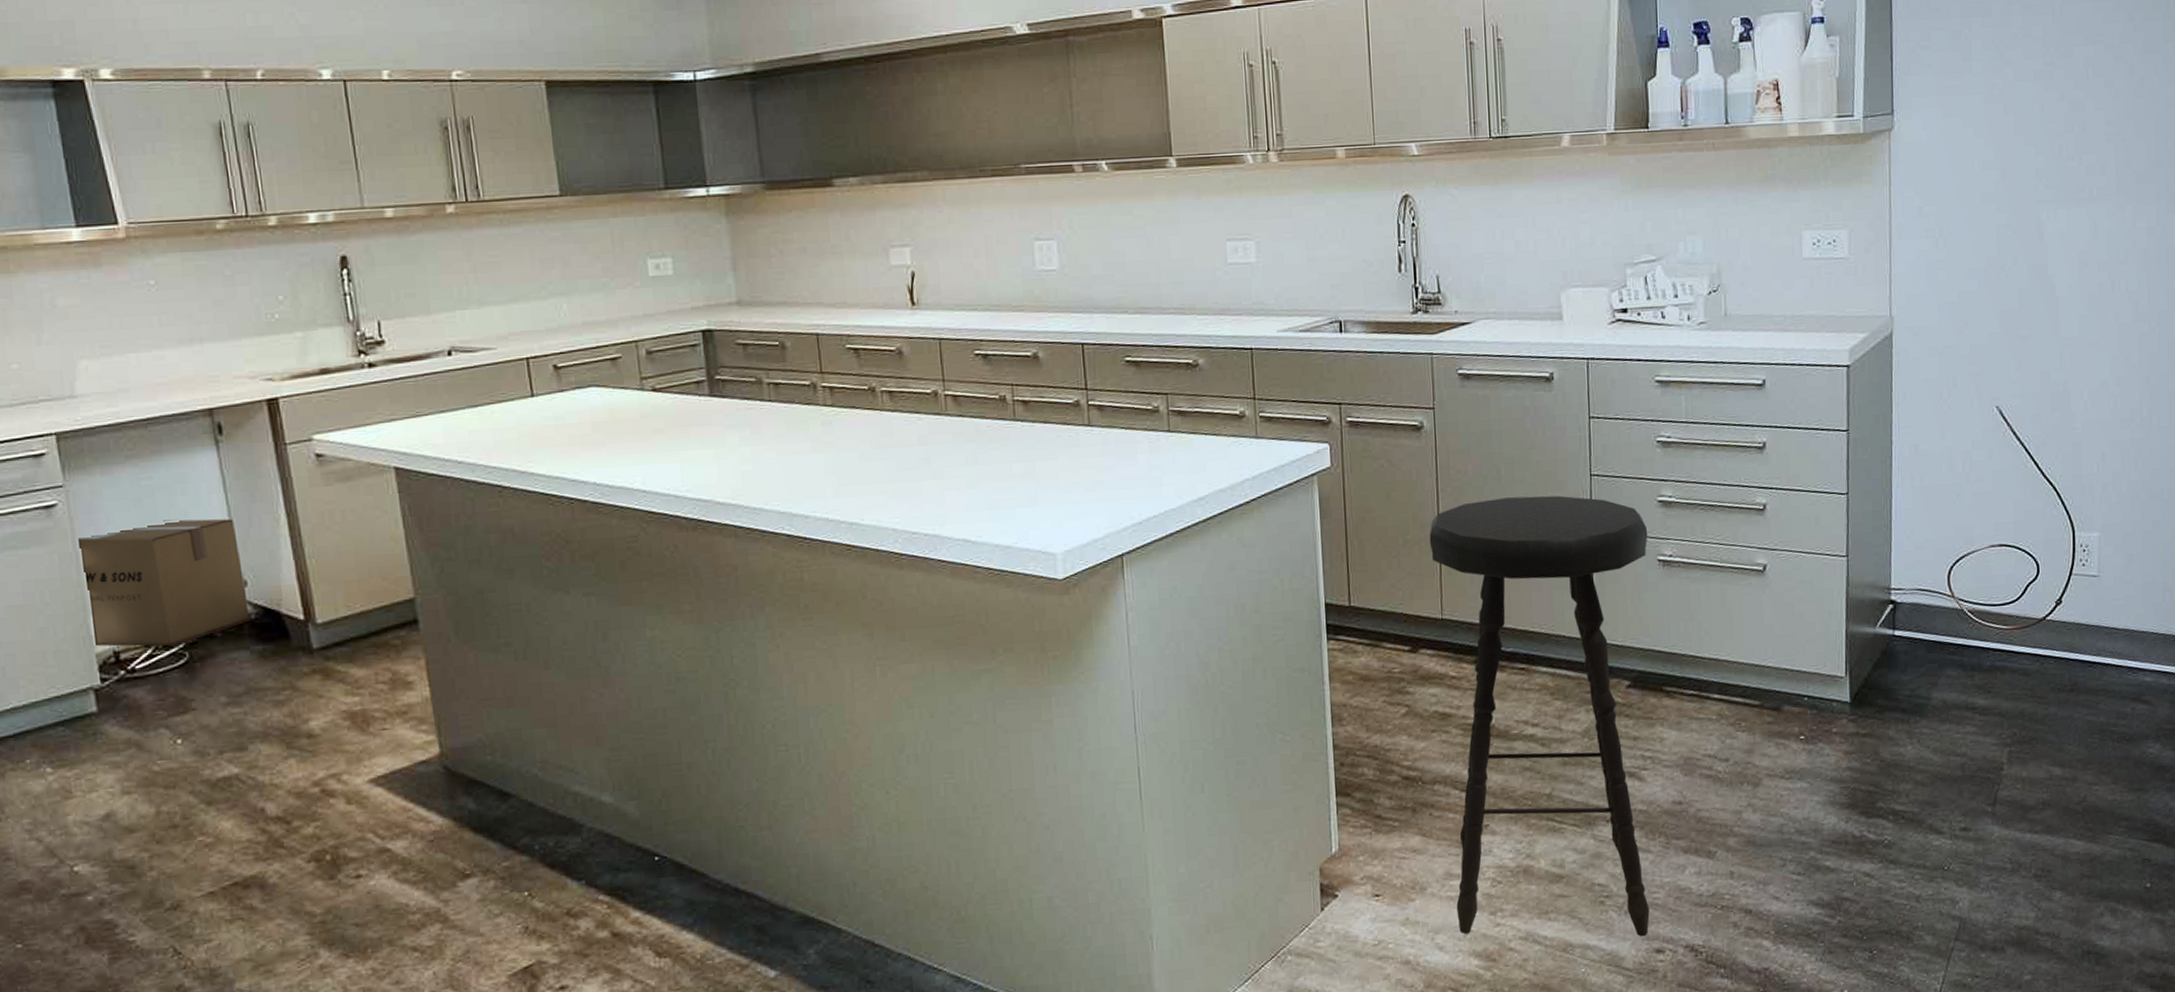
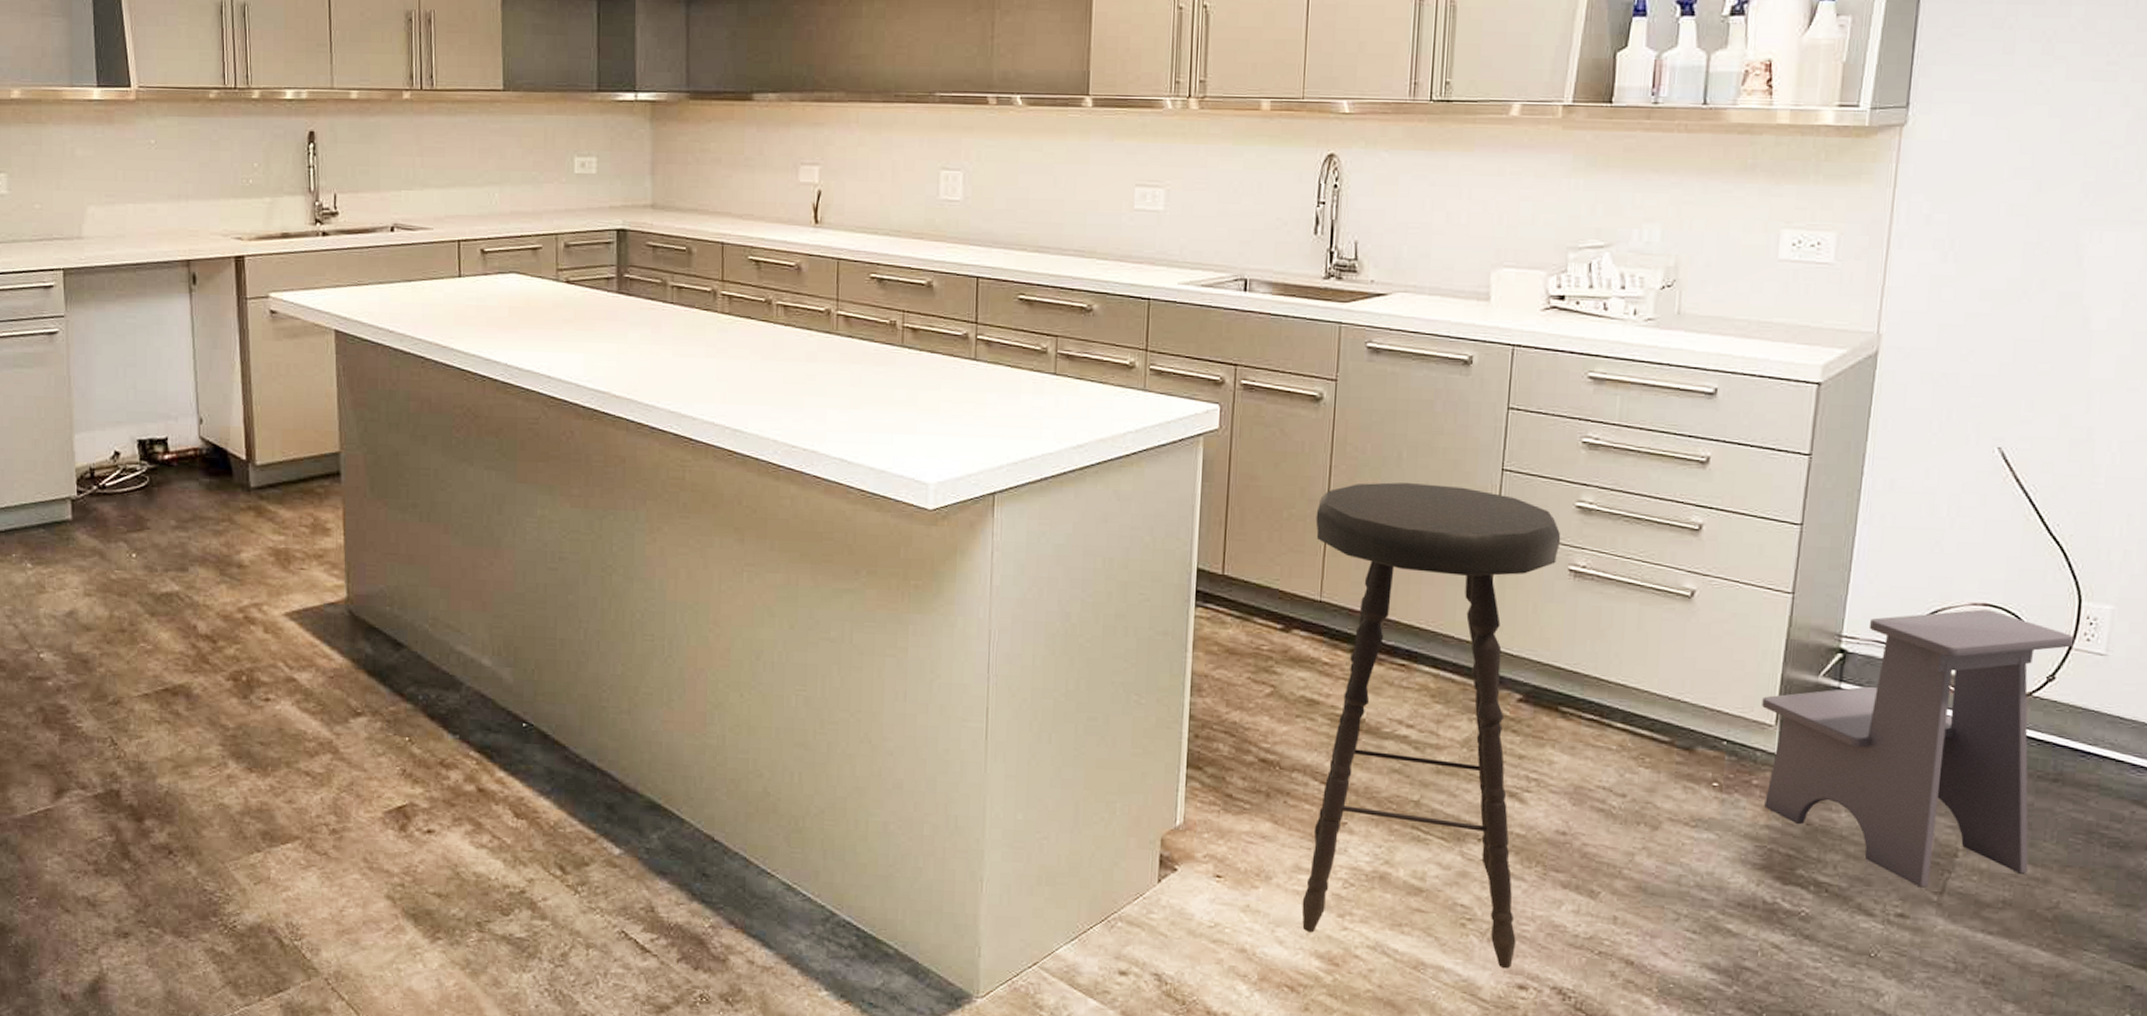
box: present [78,518,250,647] -> none [72,356,201,470]
step stool: none [1832,549,2073,802] -> present [1762,609,2075,888]

